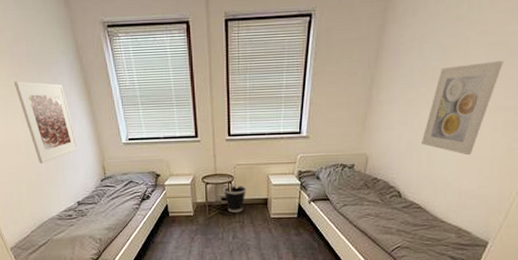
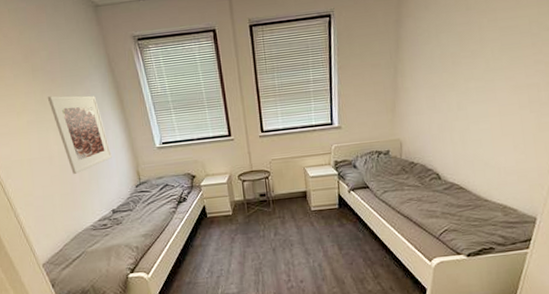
wastebasket: present [223,184,246,213] -> none [261,179,284,208]
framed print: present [422,60,503,156] -> none [452,42,518,133]

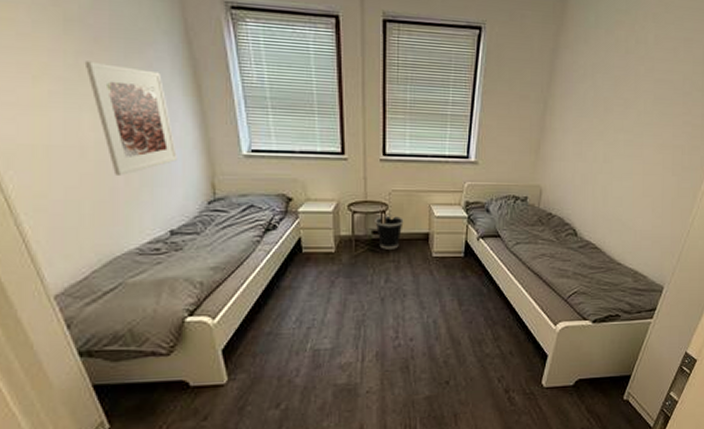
wastebasket: none [261,179,284,208] -> present [375,215,404,249]

